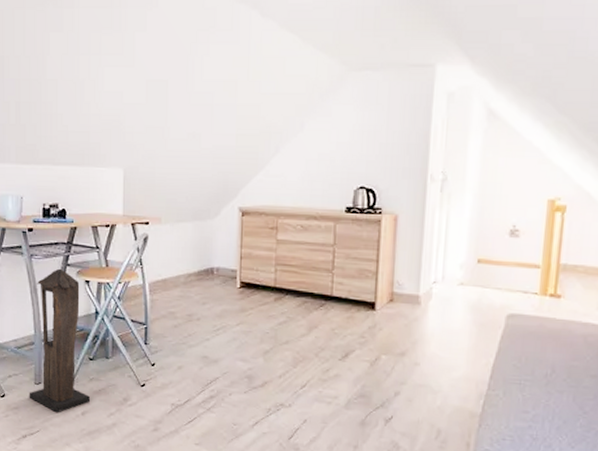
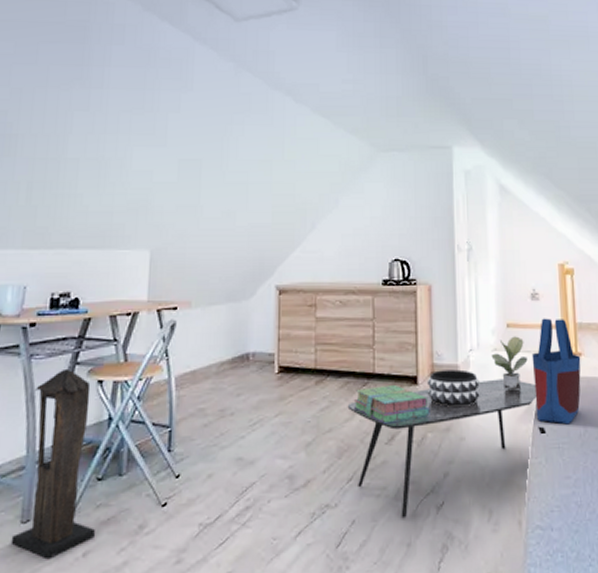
coffee table: none [304,312,510,425] -> present [347,378,548,519]
stack of books: none [310,307,386,343] -> present [353,384,430,424]
decorative bowl: none [384,299,441,336] -> present [427,369,480,408]
potted plant: none [456,272,497,325] -> present [491,336,528,390]
tote bag: none [499,256,560,364] -> present [531,318,581,425]

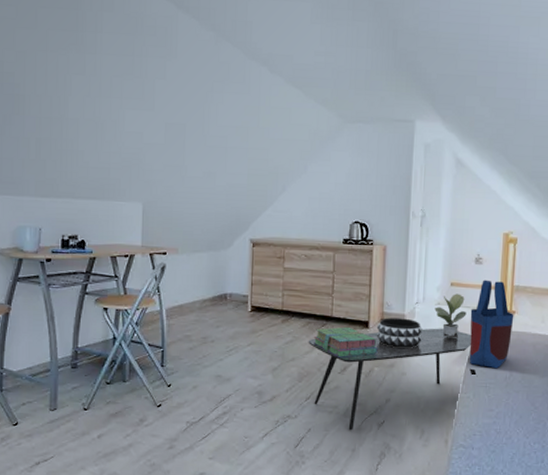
lantern: present [10,368,96,560] -> none [43,297,107,438]

